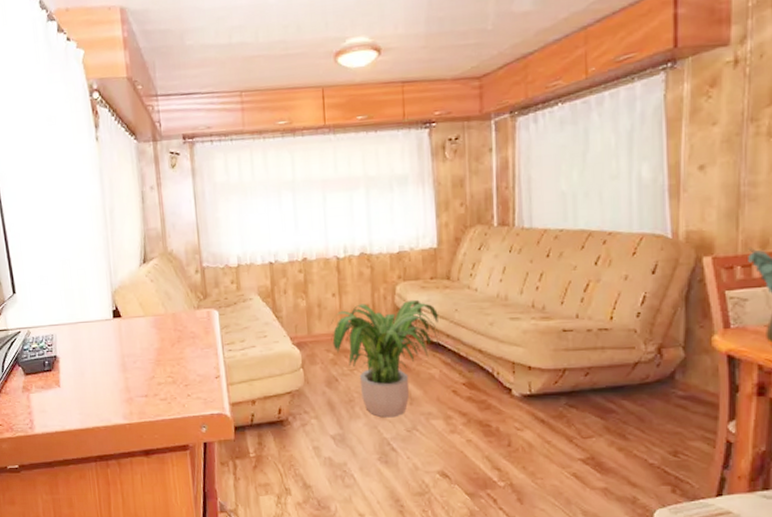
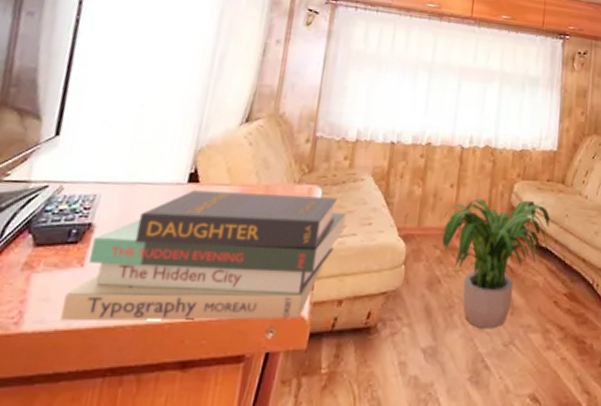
books: none [55,317,244,425] -> present [60,190,346,322]

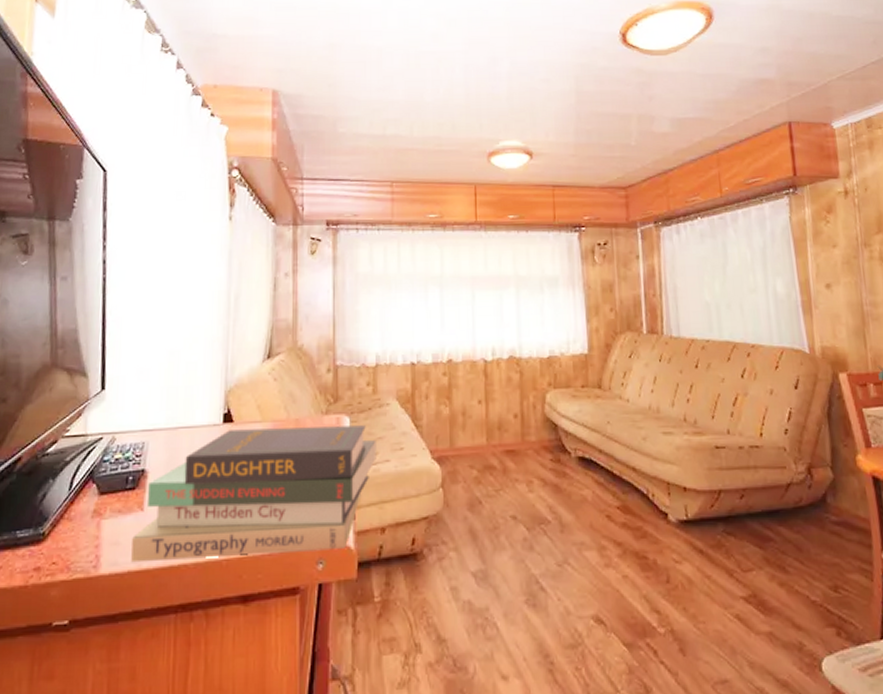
potted plant: present [441,198,550,329] -> none [475,409,593,549]

